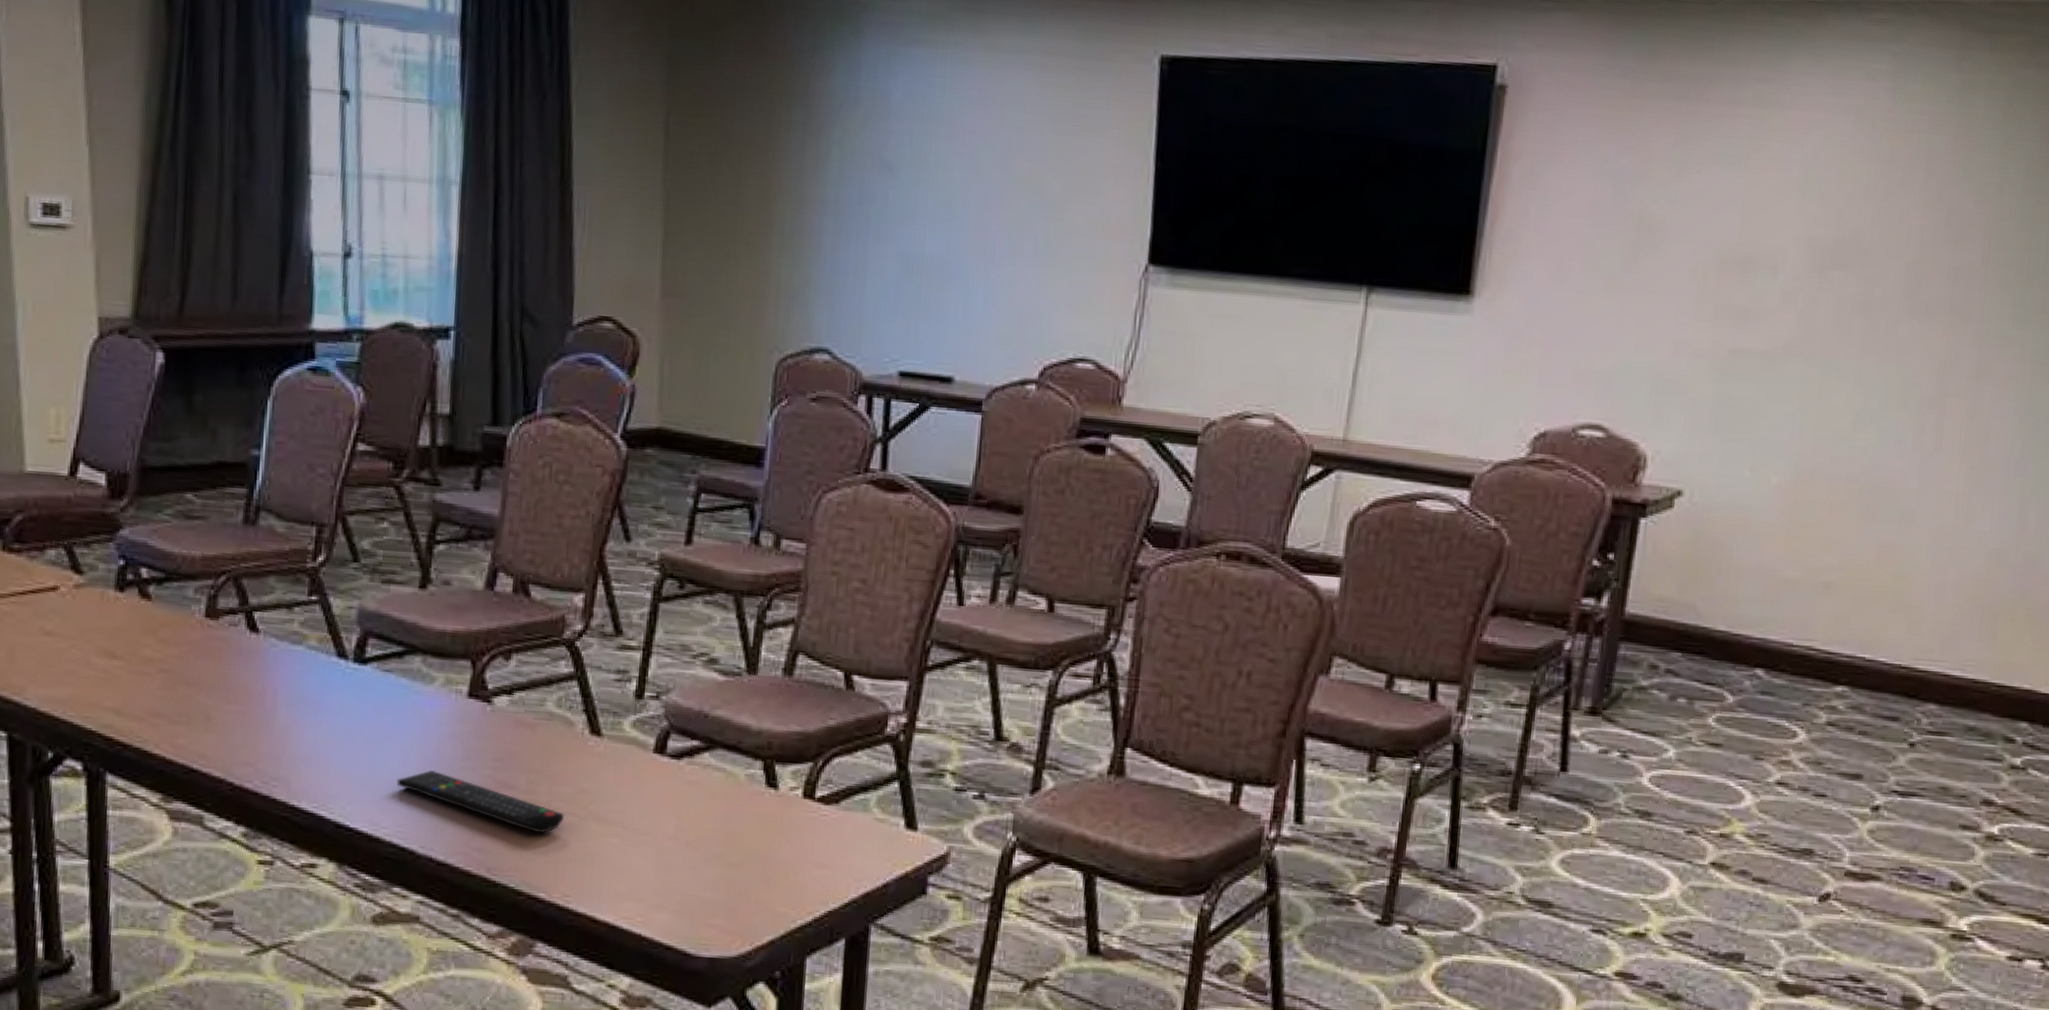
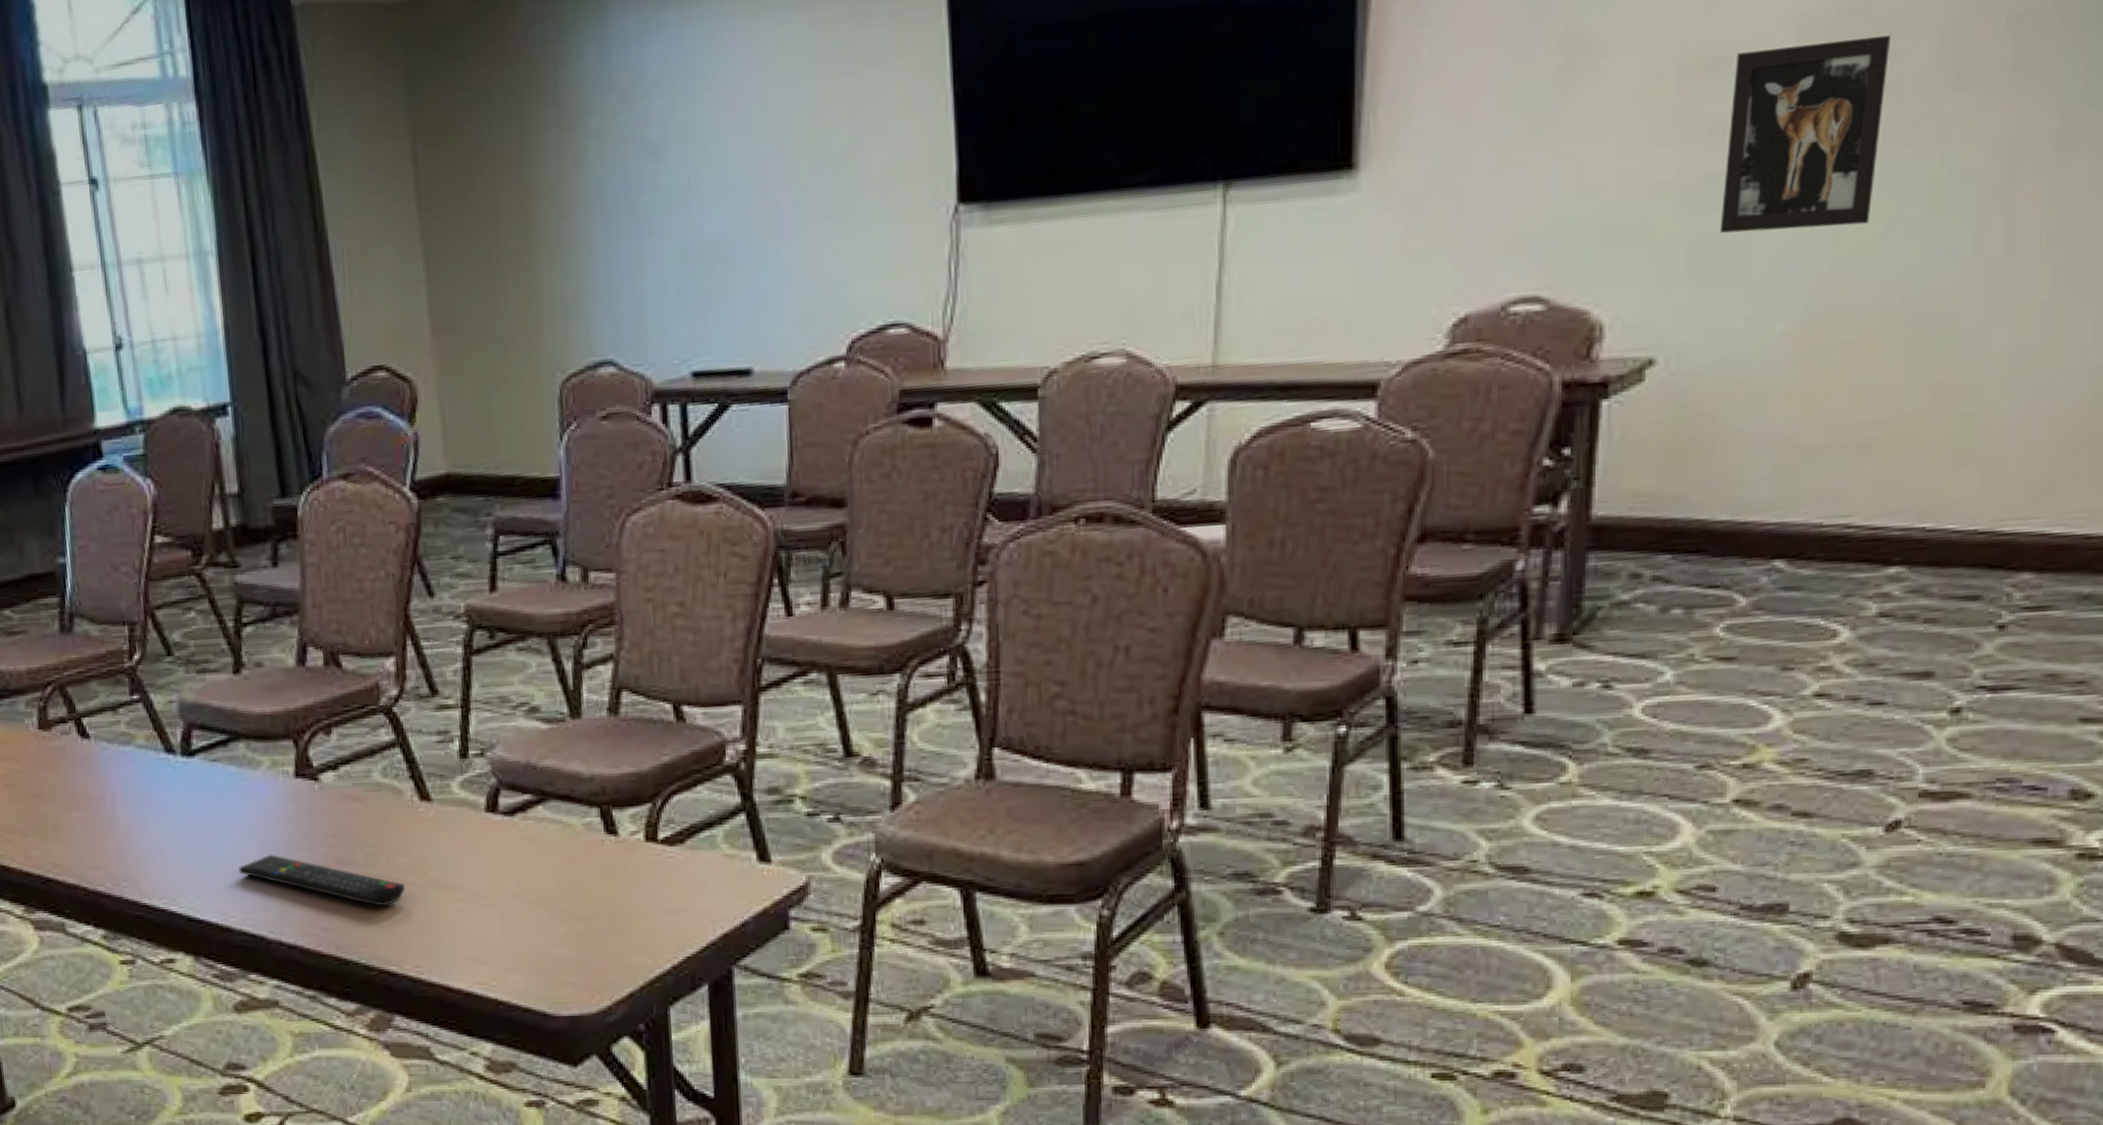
wall art: none [1737,258,1870,409] -> present [1719,34,1892,233]

